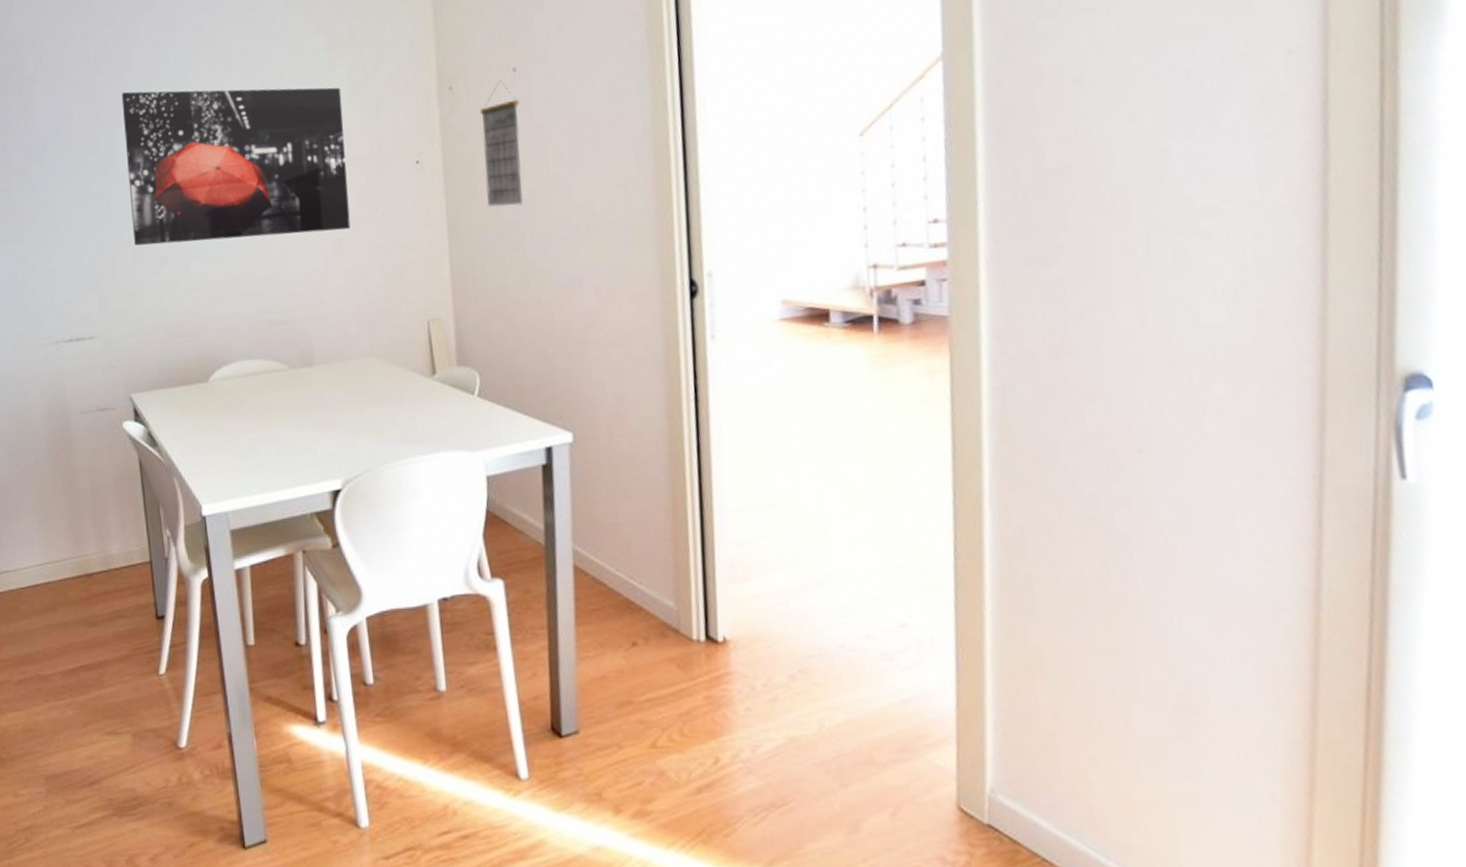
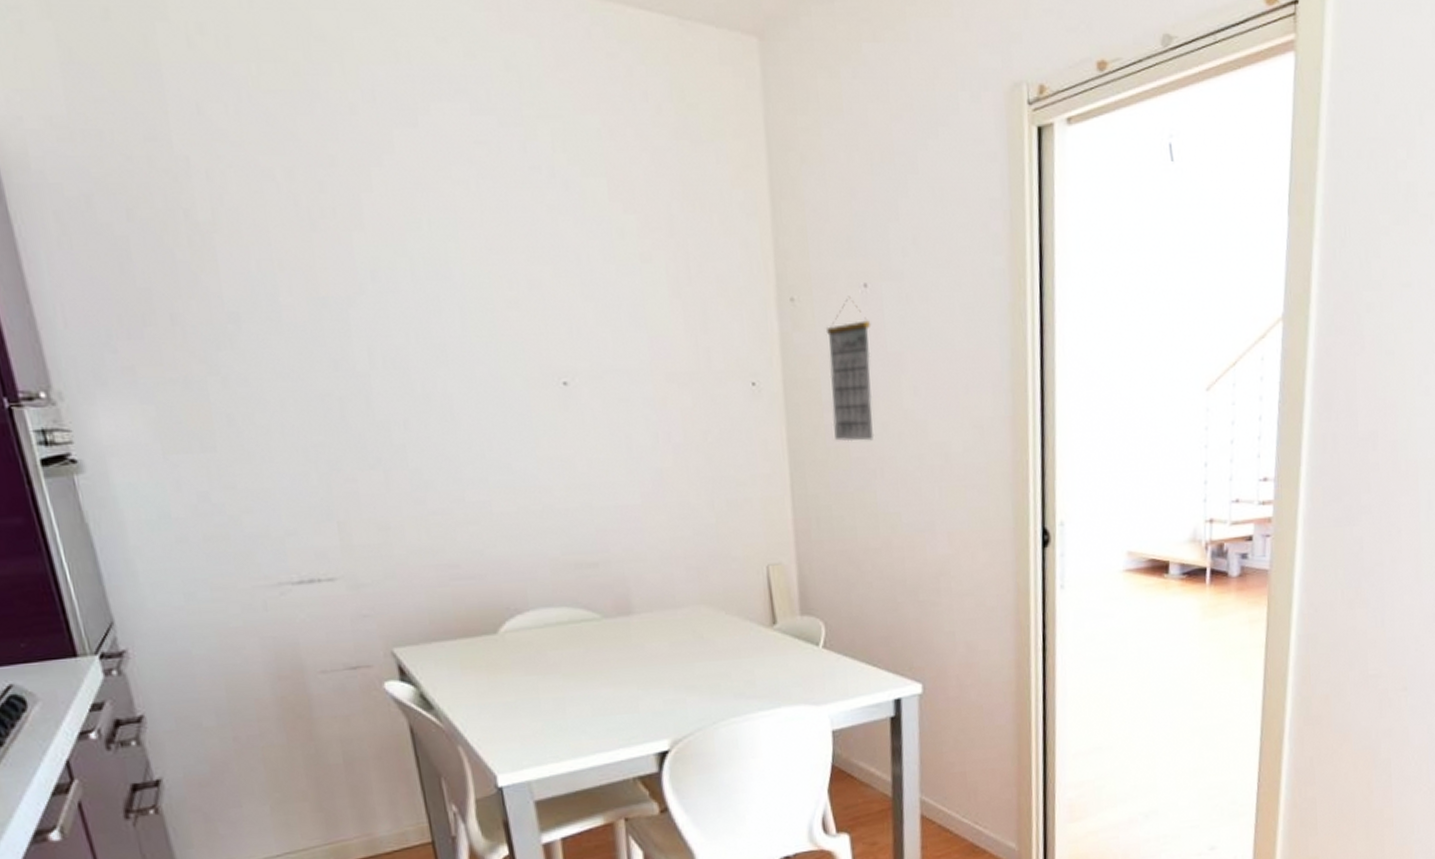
wall art: present [121,87,351,246] -> none [352,260,674,465]

